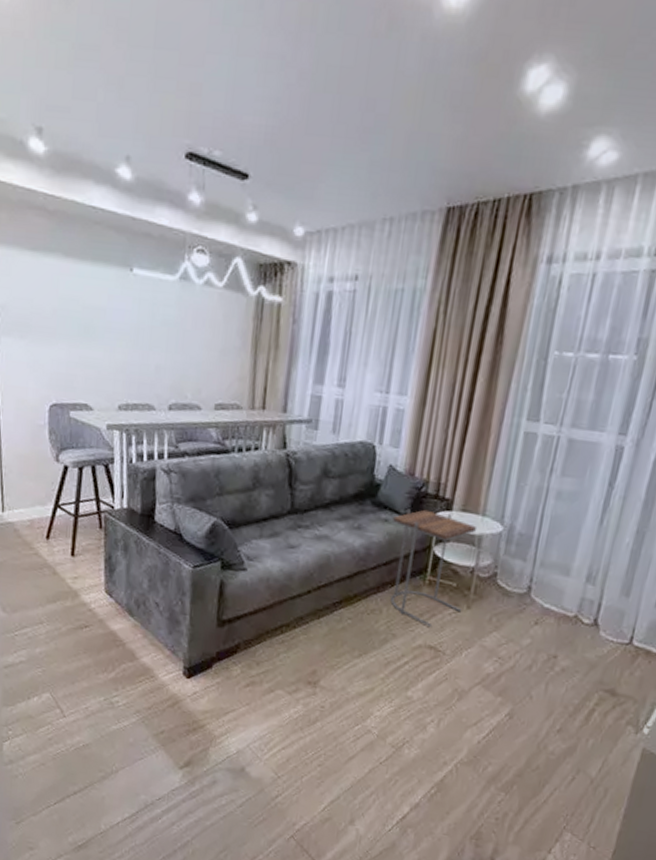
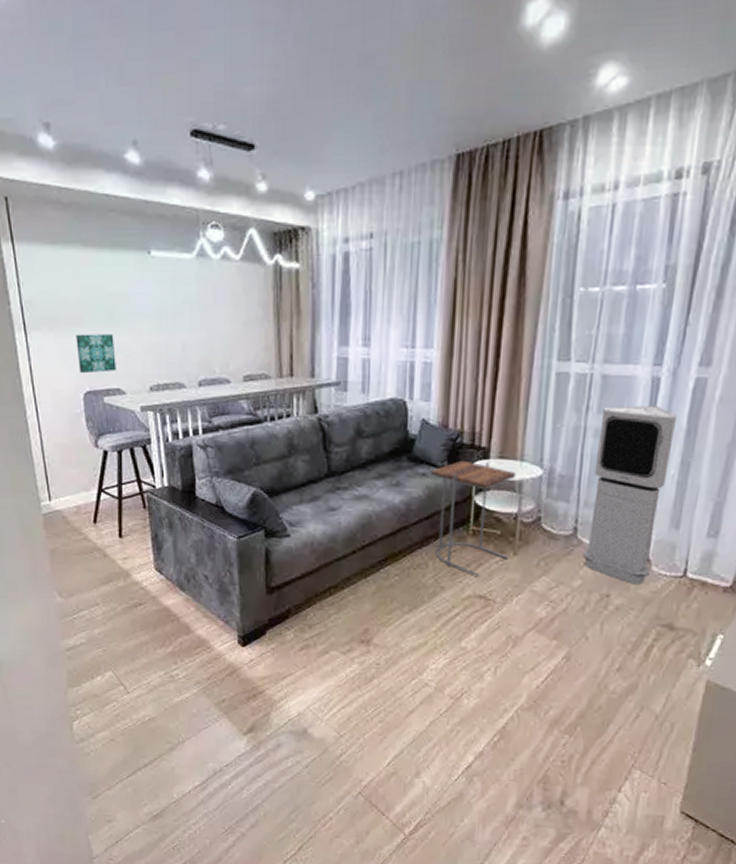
wall art: none [46,344,87,386] -> present [76,334,116,374]
air purifier: none [534,470,636,649] -> present [582,405,676,585]

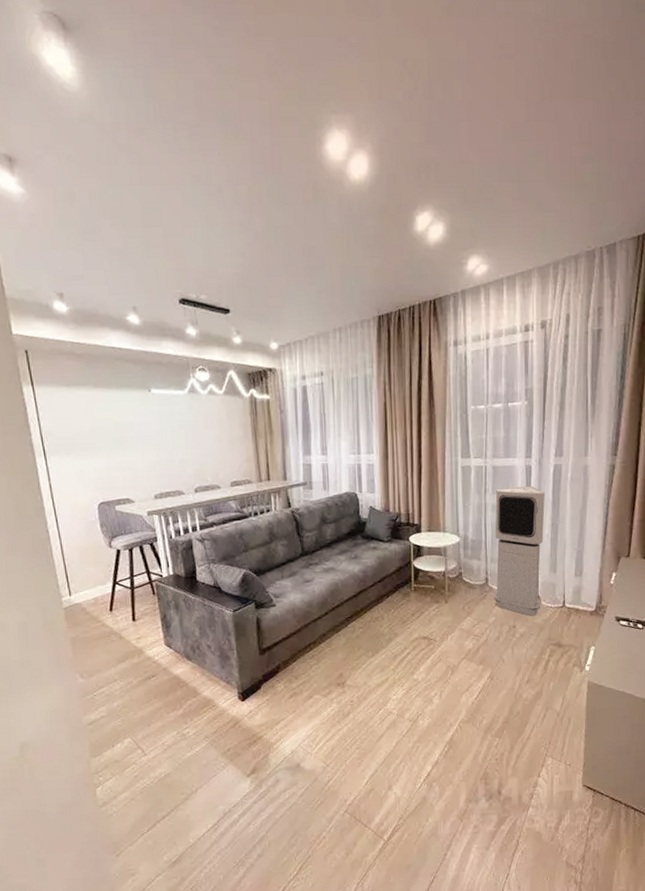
wall art: present [76,334,116,374] -> none [90,455,126,488]
side table: present [429,460,517,576] -> none [379,535,442,622]

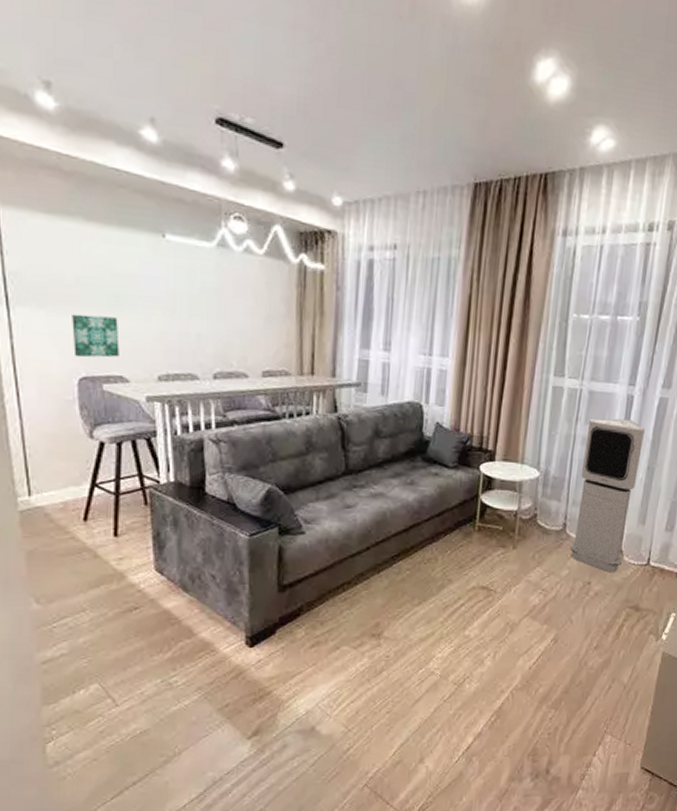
wall art: none [90,455,126,488] -> present [72,313,120,358]

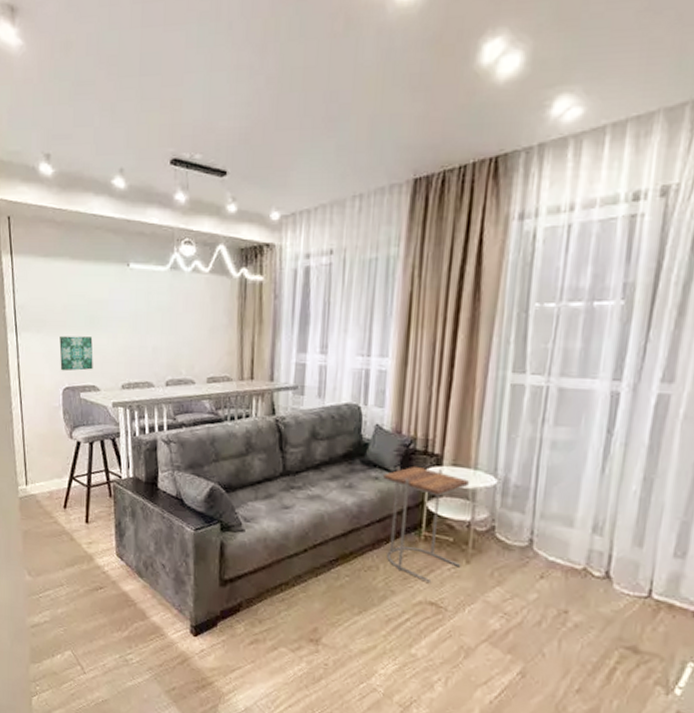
side table: none [441,461,518,569] -> present [382,465,470,583]
air purifier: present [570,418,645,573] -> none [538,419,637,603]

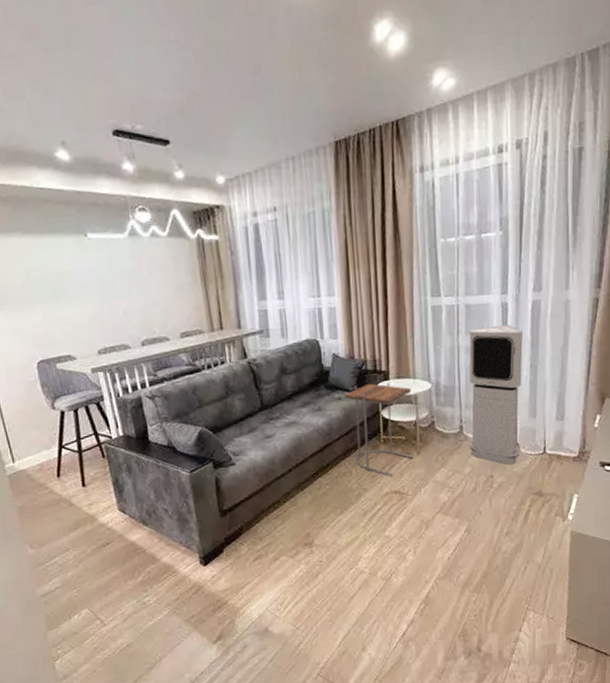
wall art: present [59,335,93,371] -> none [24,308,66,346]
air purifier: none [538,419,637,603] -> present [469,324,523,465]

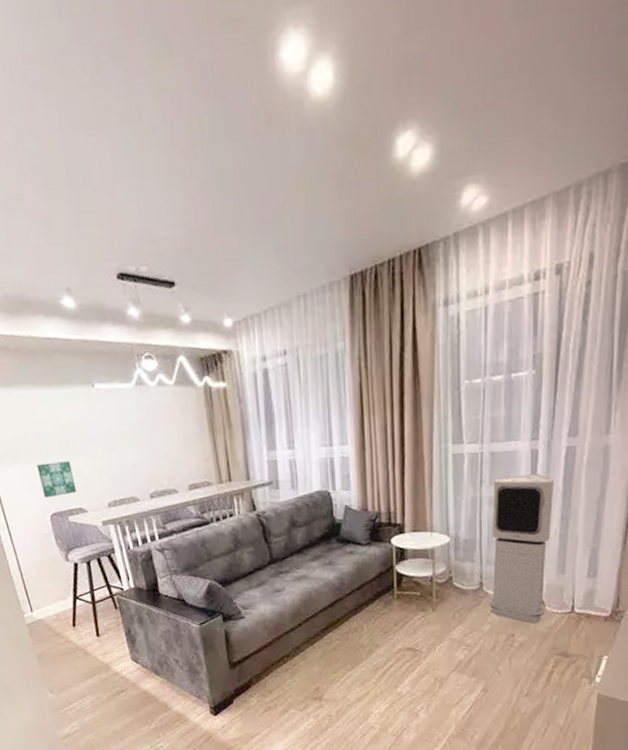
wall art: none [24,308,66,346] -> present [37,461,77,498]
side table: present [344,383,414,476] -> none [356,536,429,633]

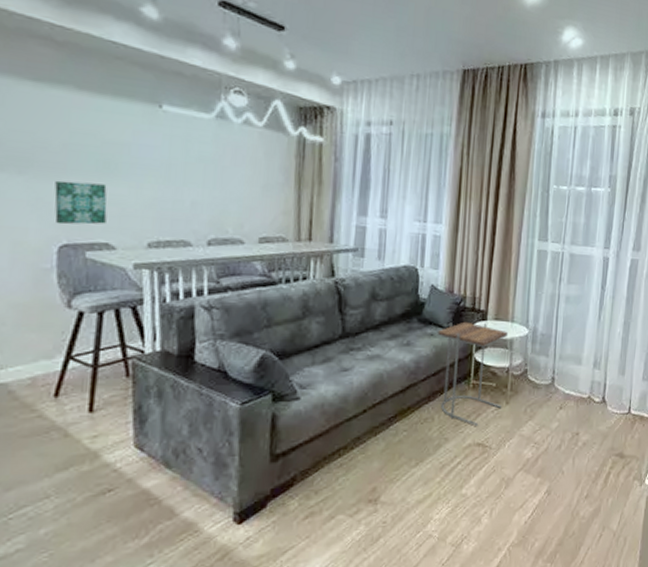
side table: none [356,536,429,633] -> present [437,321,509,426]
air purifier: present [489,473,554,624] -> none [559,278,620,423]

